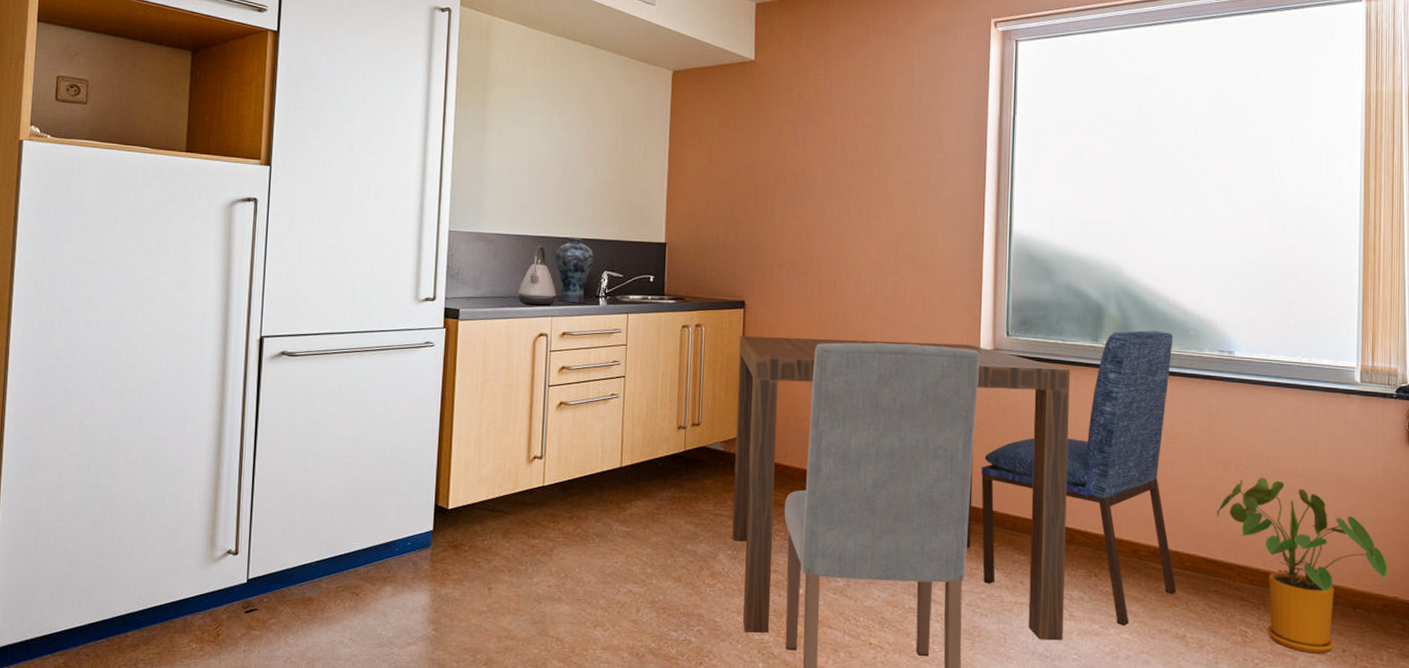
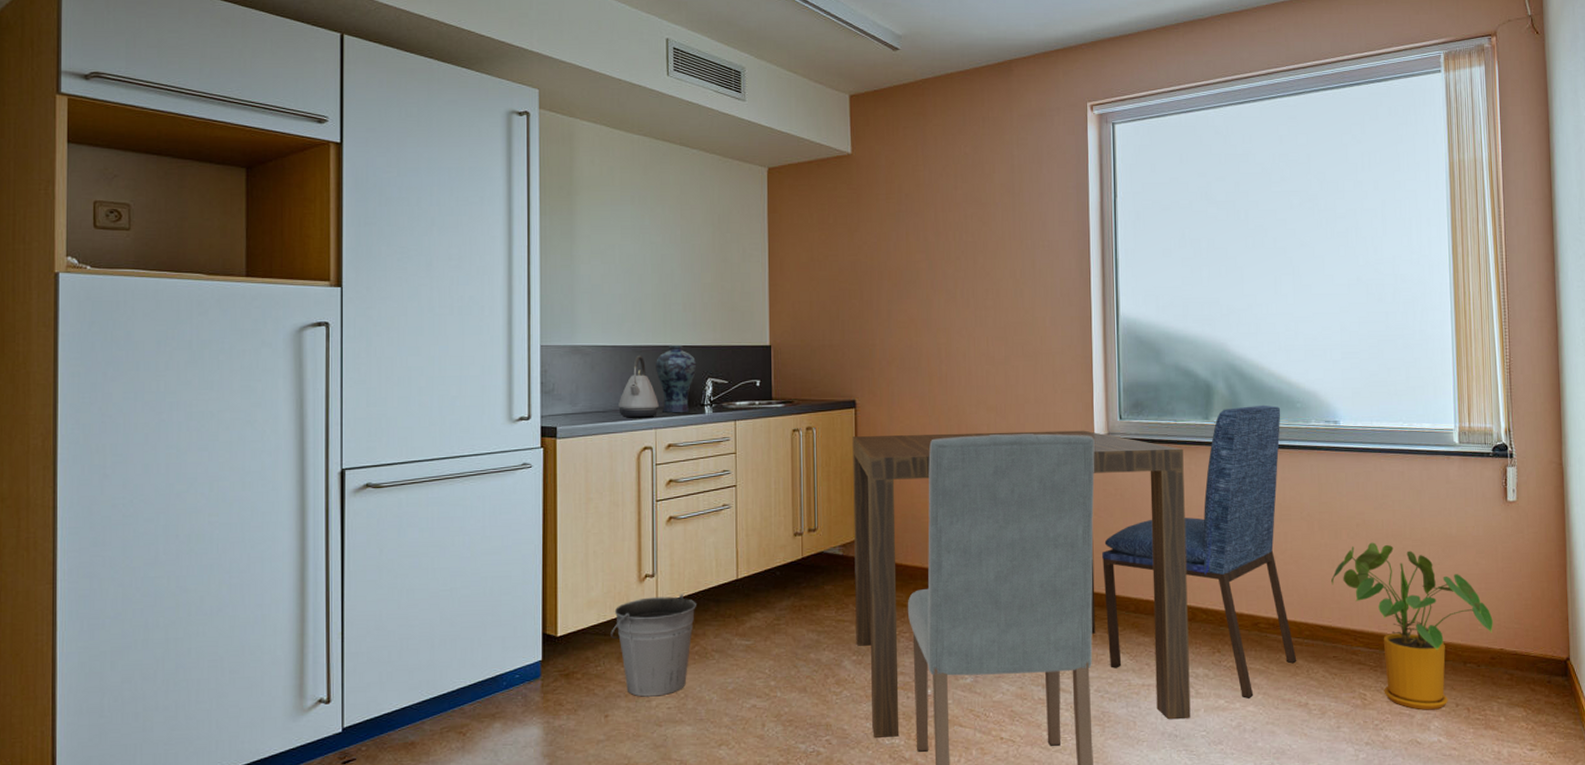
bucket: none [498,477,581,574] -> present [611,594,696,697]

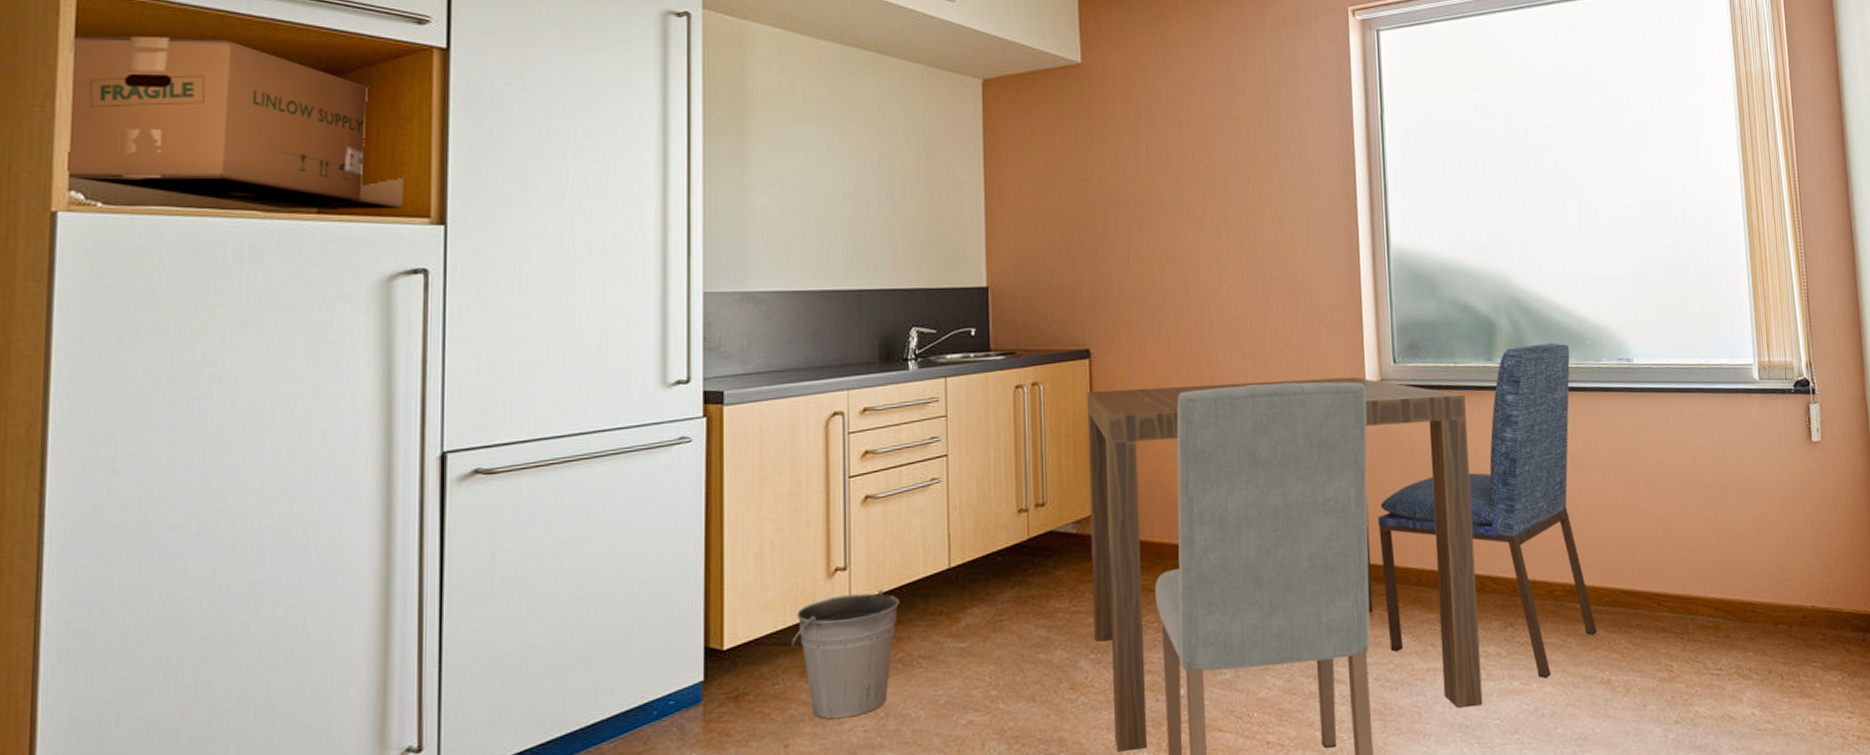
box: none [65,133,310,274] -> present [67,35,404,211]
kettle: present [618,355,659,418] -> none [801,301,852,378]
vase: present [654,345,697,412] -> none [846,289,899,370]
house plant: present [1331,542,1493,710] -> none [1631,493,1804,681]

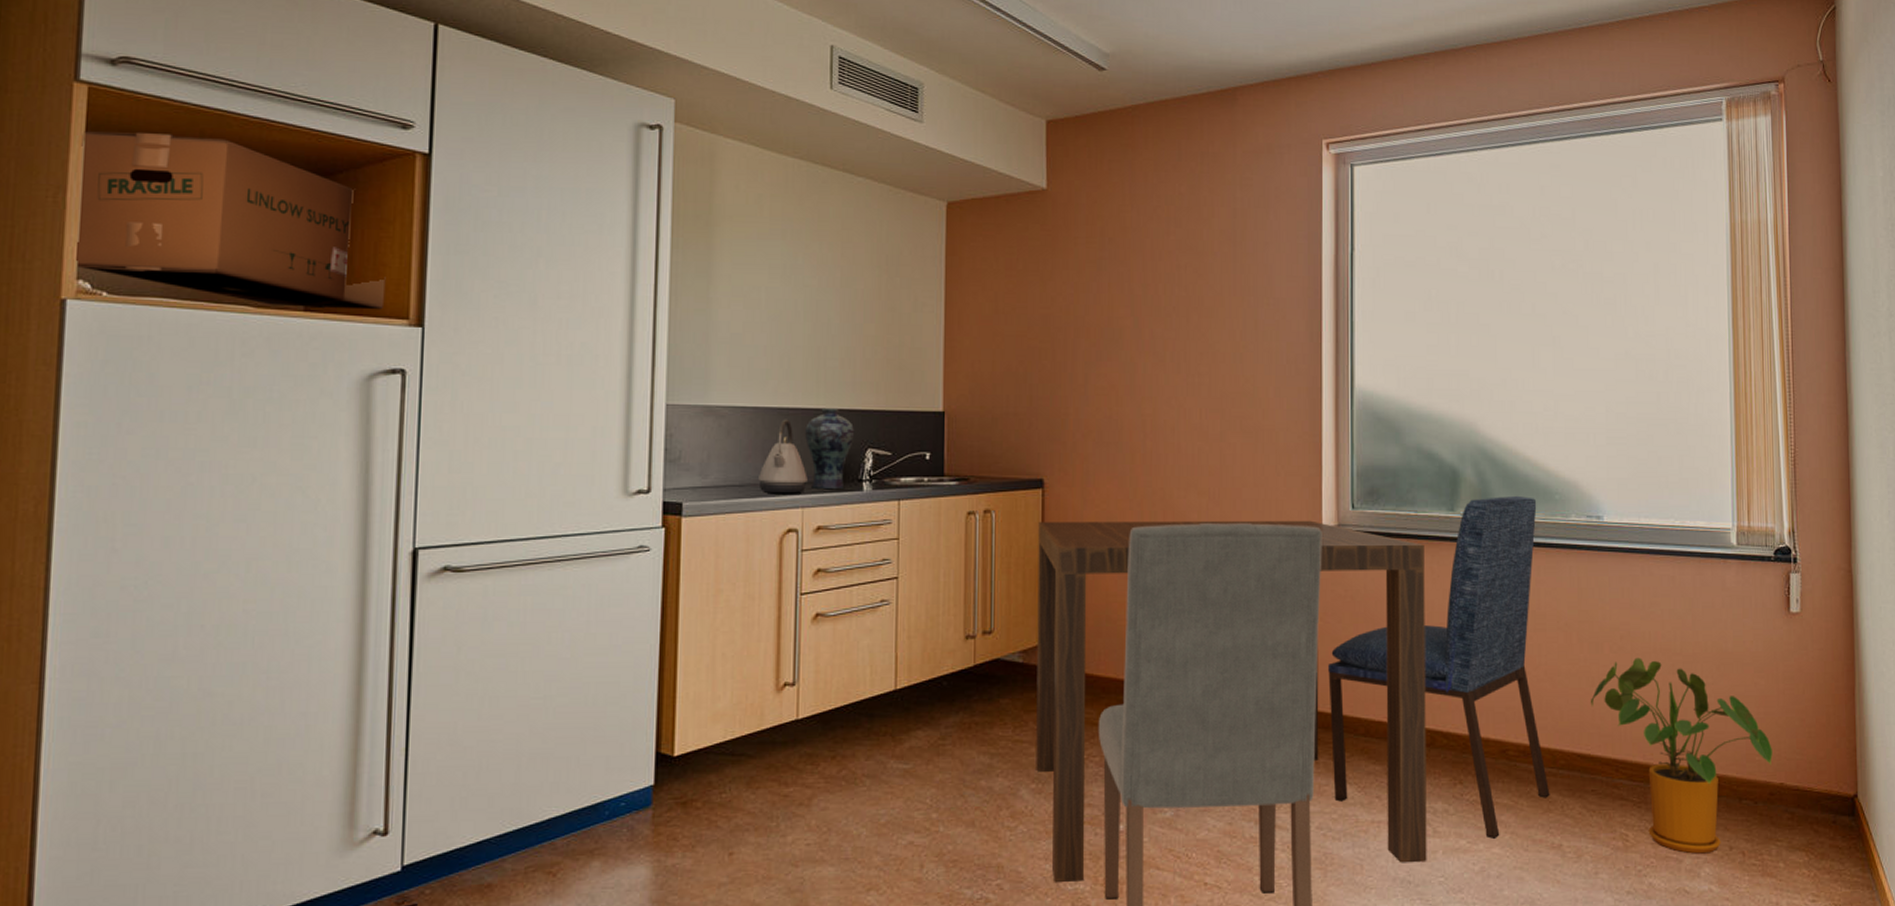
bucket: present [792,589,899,720] -> none [739,706,845,831]
kettle: none [801,301,852,378] -> present [758,419,807,494]
vase: none [846,289,899,370] -> present [804,409,855,488]
house plant: none [1631,493,1804,681] -> present [1591,657,1773,854]

